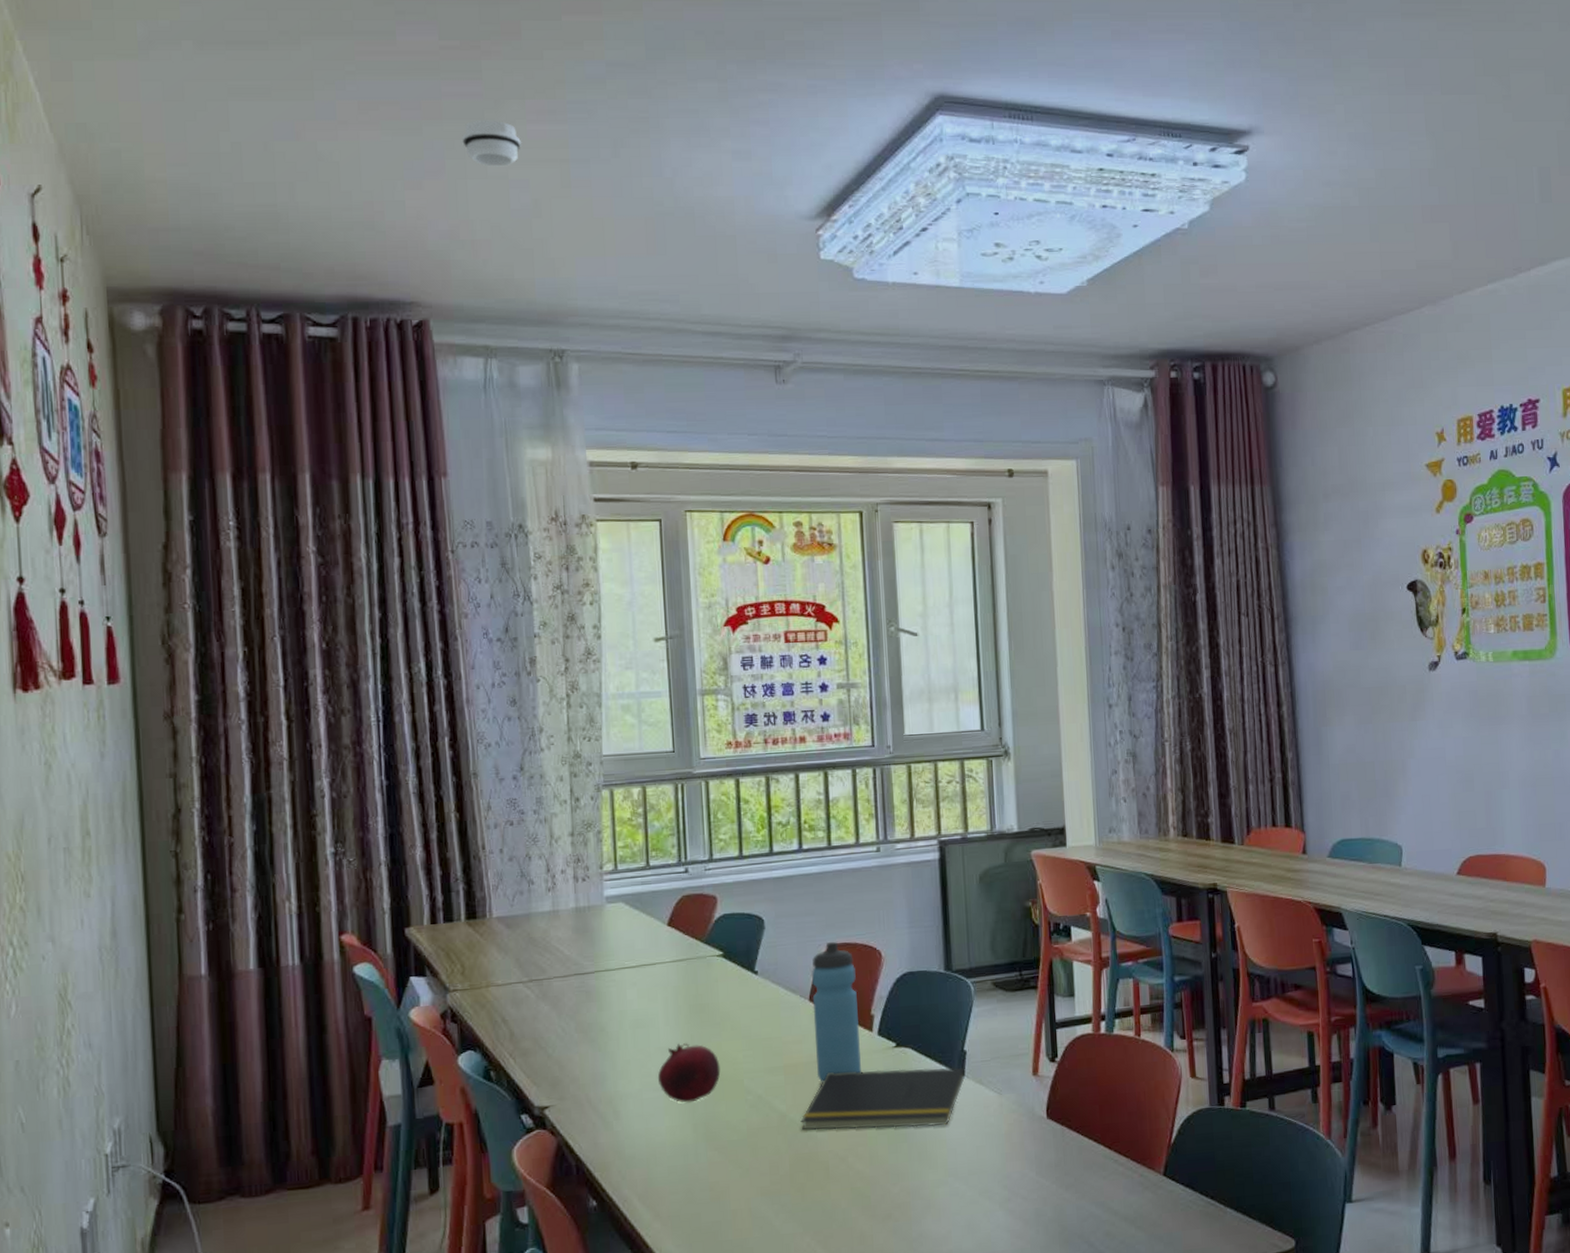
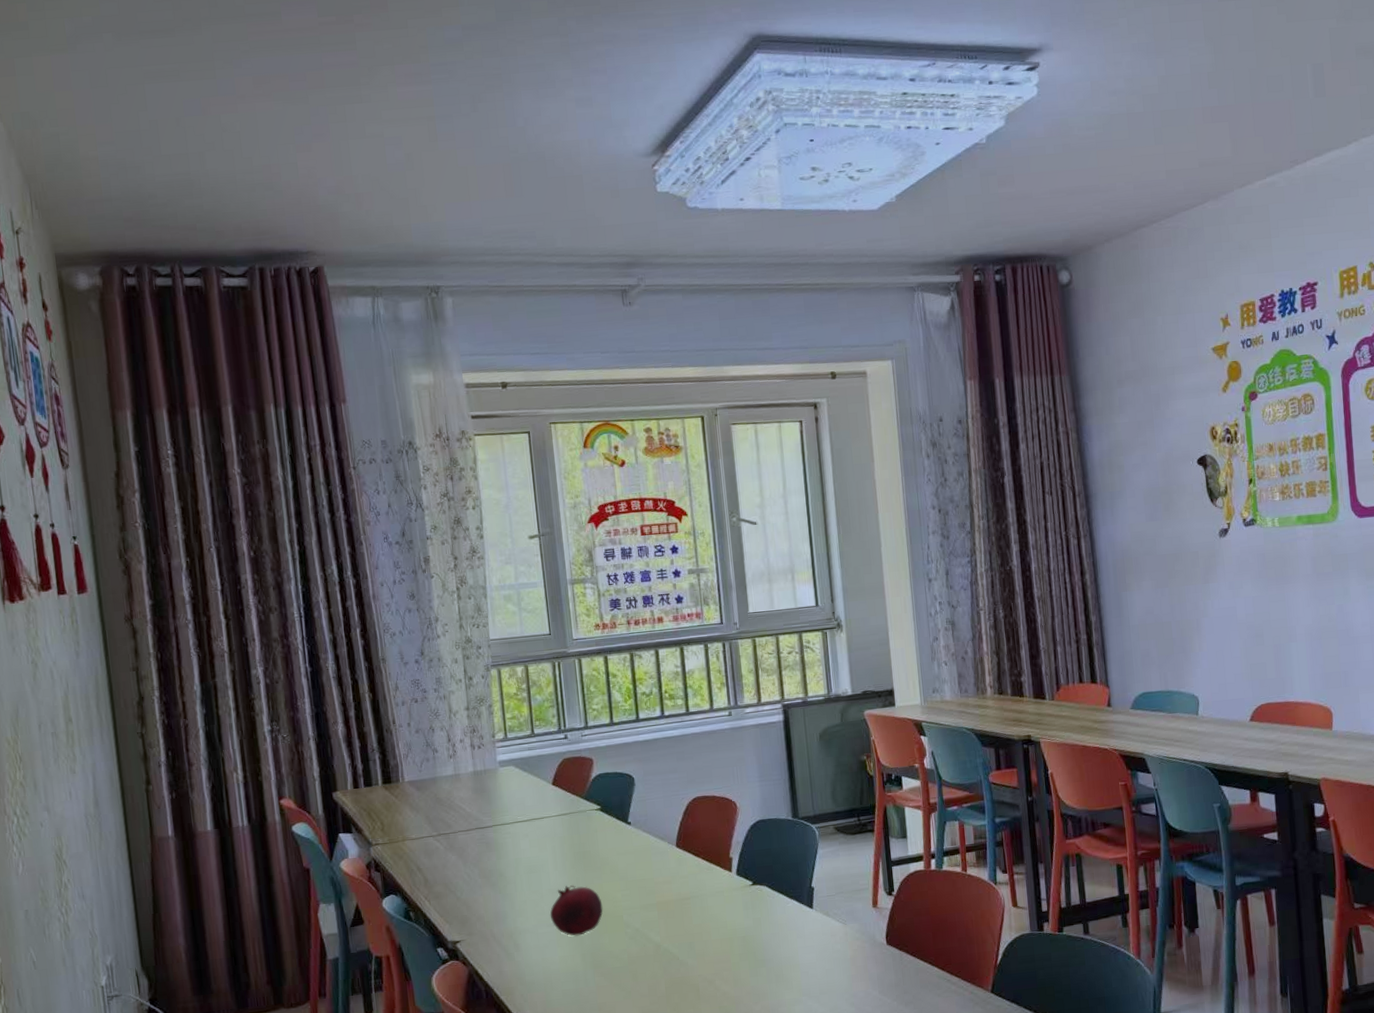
smoke detector: present [462,120,522,167] -> none [342,85,394,127]
notepad: present [800,1067,966,1131] -> none [673,902,814,958]
water bottle: present [812,941,861,1082] -> none [677,795,723,916]

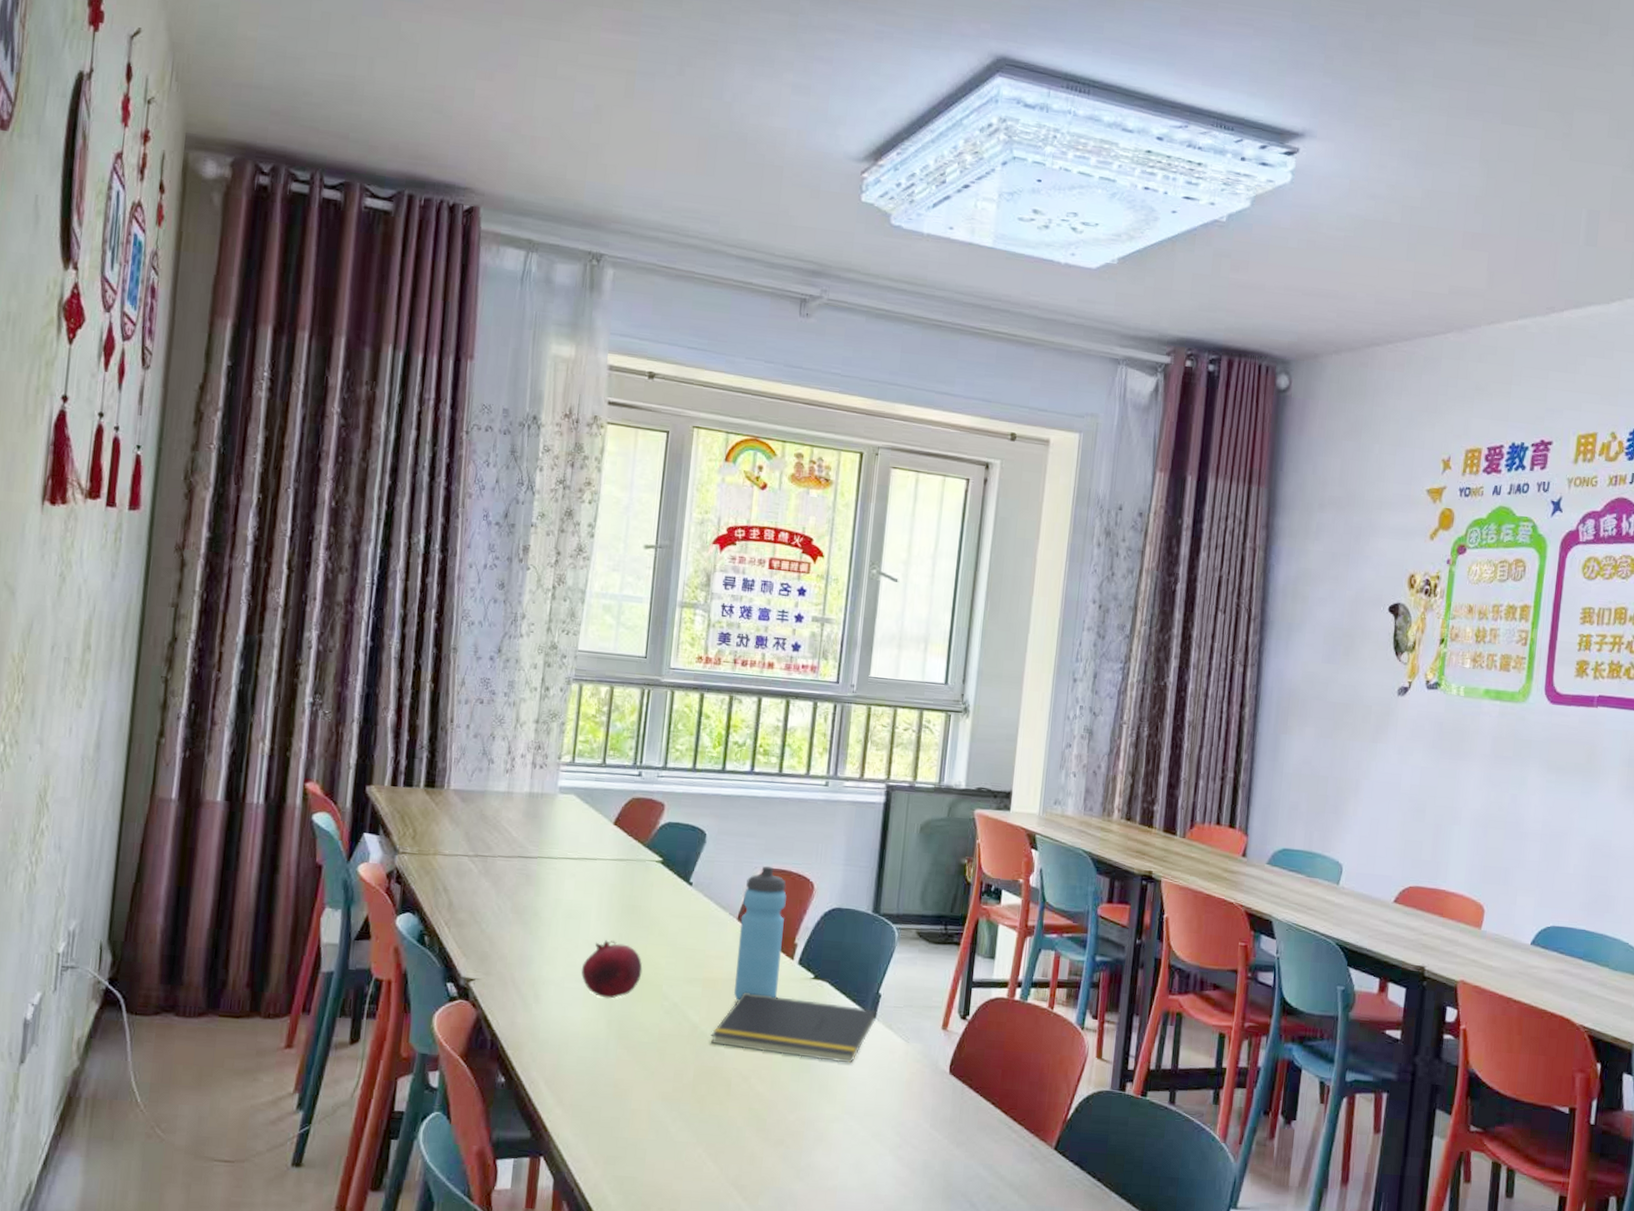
notepad: none [673,902,814,958] -> present [711,993,878,1064]
water bottle: none [677,795,723,916] -> present [733,865,787,1001]

